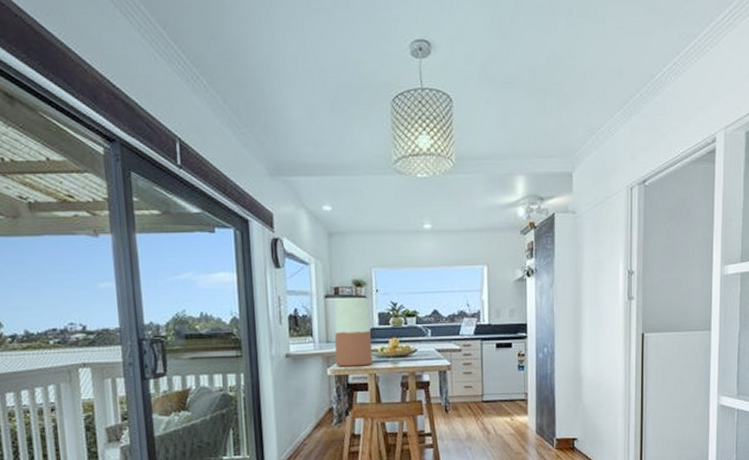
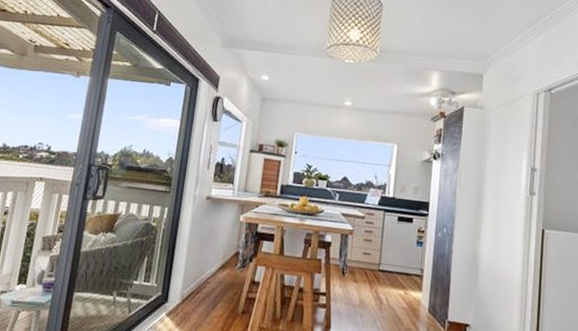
vase: present [334,298,373,367] -> none [248,154,287,219]

